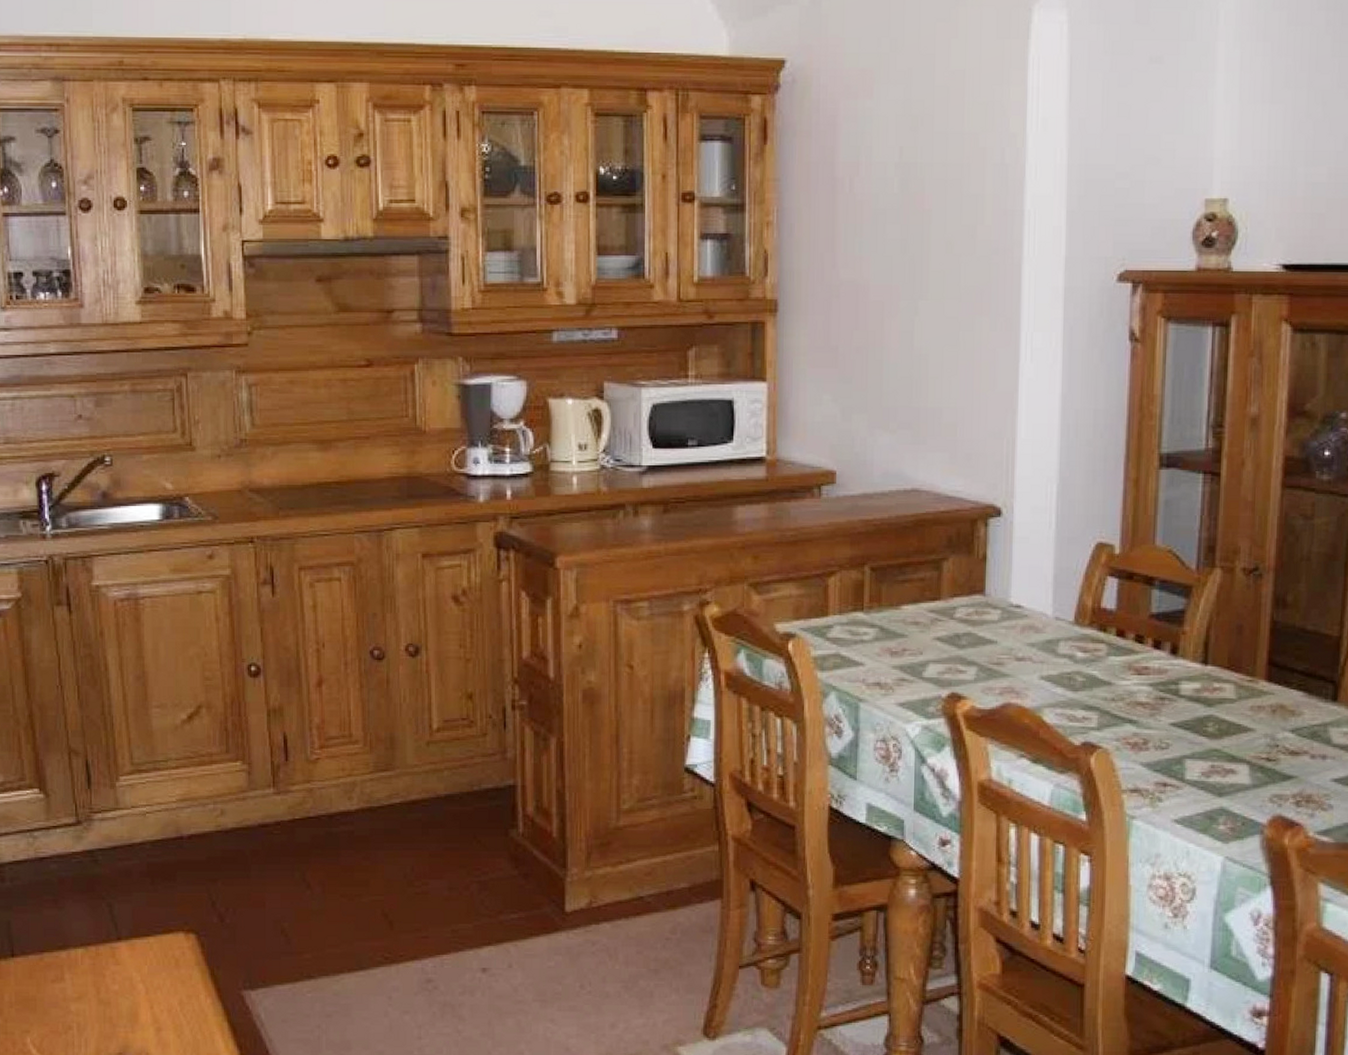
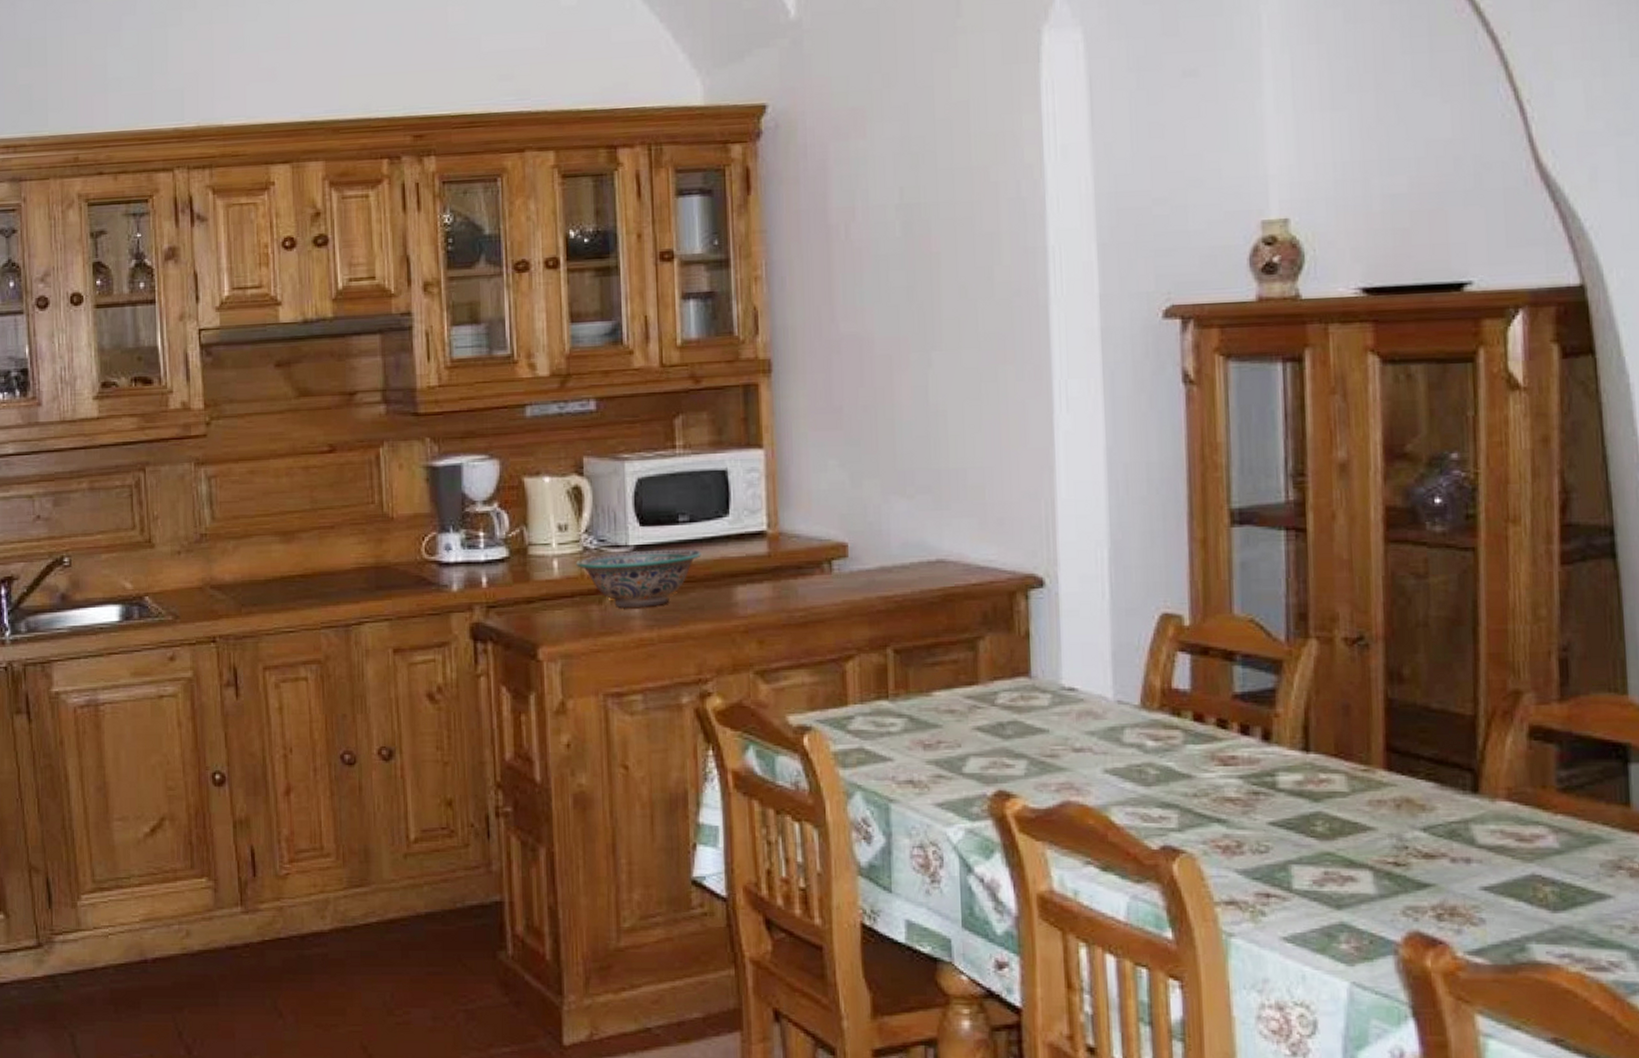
decorative bowl: none [594,470,707,523] -> present [576,549,701,608]

